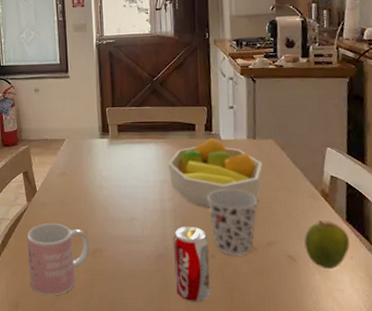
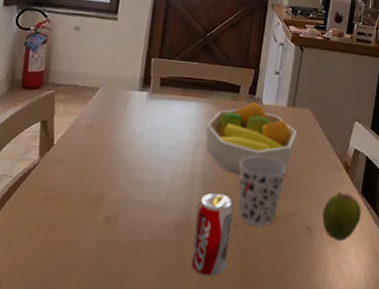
mug: present [27,223,90,296] -> none [23,183,106,271]

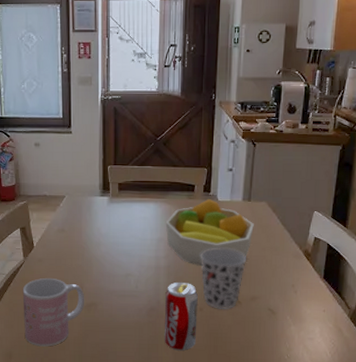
mug: none [23,183,106,271] -> present [22,277,85,347]
fruit: present [322,192,361,242] -> none [284,278,324,321]

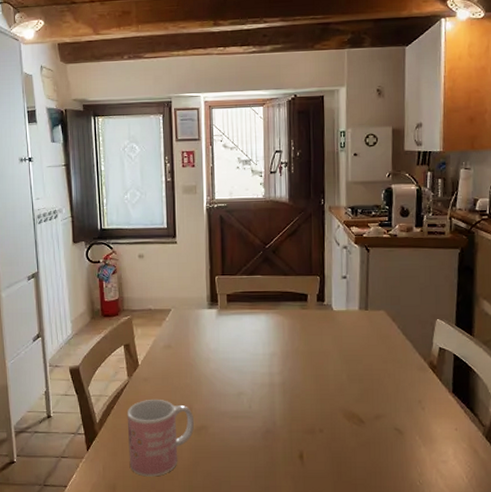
beverage can: present [164,283,198,351] -> none [281,401,318,478]
fruit bowl: present [165,198,254,266] -> none [278,308,373,382]
cup: present [200,247,246,309] -> none [317,361,367,430]

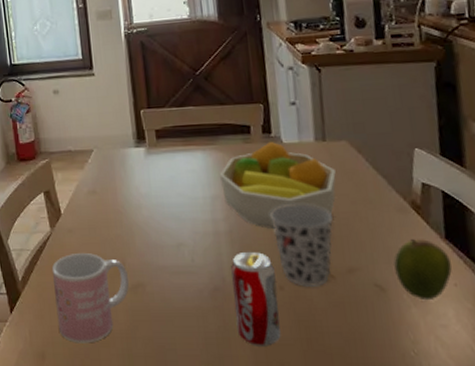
fruit bowl: none [278,308,373,382] -> present [219,141,336,229]
beverage can: none [281,401,318,478] -> present [231,252,281,346]
cup: none [317,361,367,430] -> present [269,203,333,287]
fruit: none [411,393,454,442] -> present [394,239,452,301]

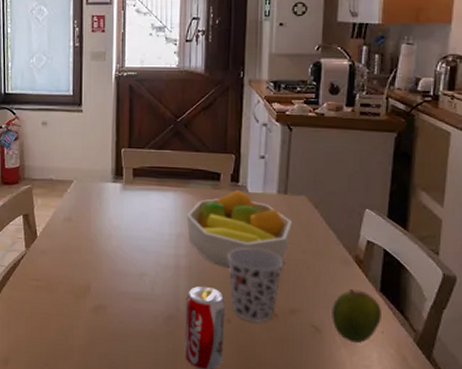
mug: present [51,252,130,343] -> none [22,272,93,354]

